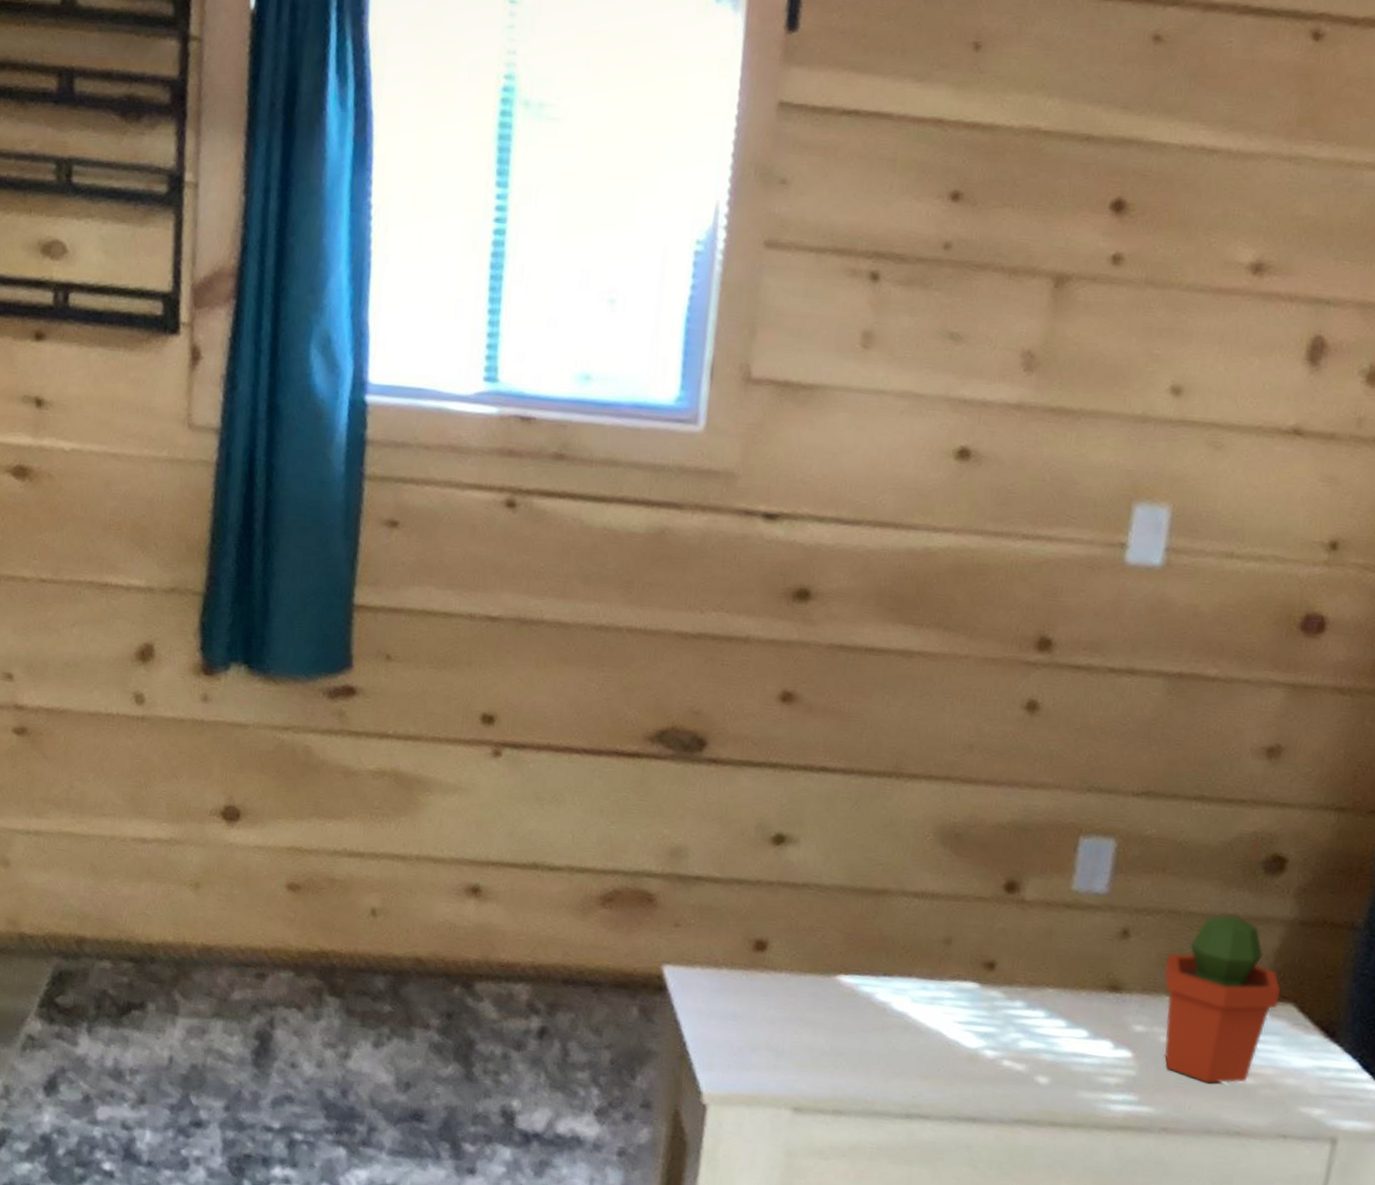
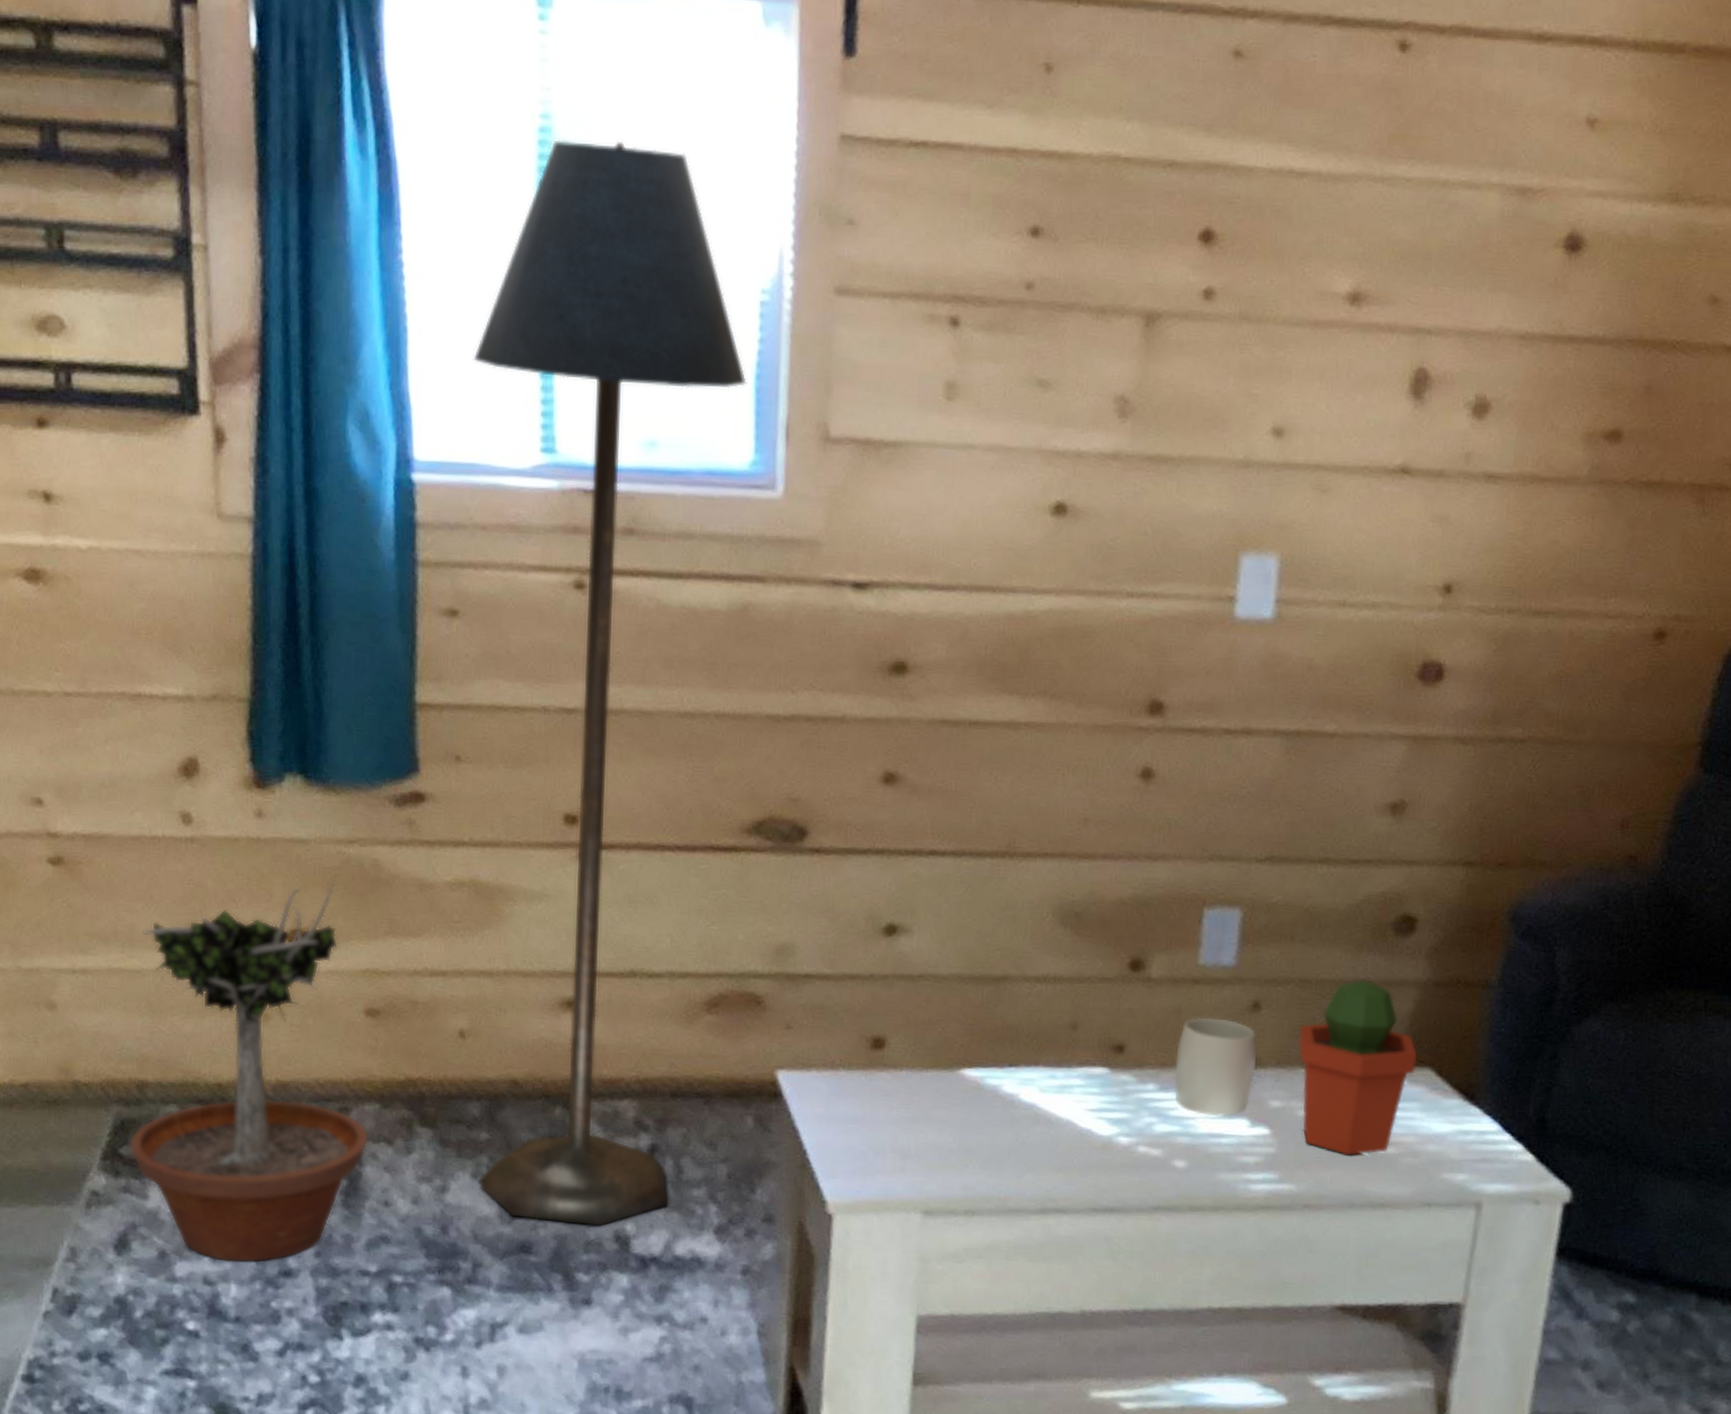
potted tree: none [64,758,282,1112] -> present [128,874,369,1263]
floor lamp: none [377,98,678,1101] -> present [473,140,747,1227]
mug: none [1040,940,1124,1038] -> present [1174,1017,1258,1117]

